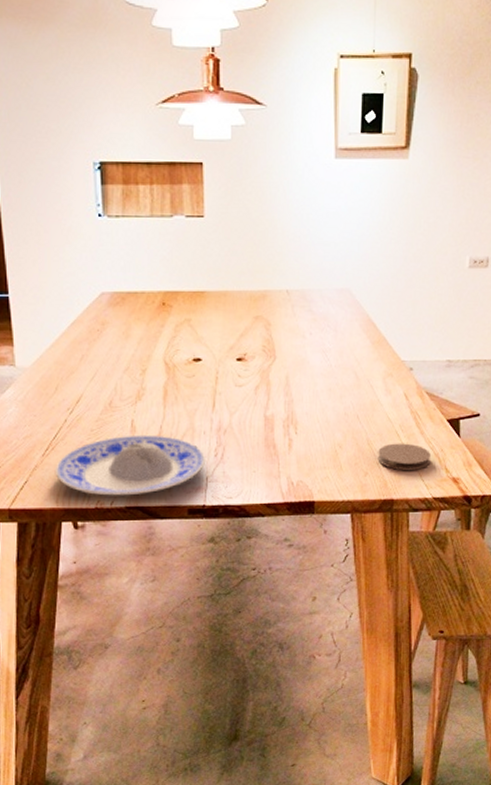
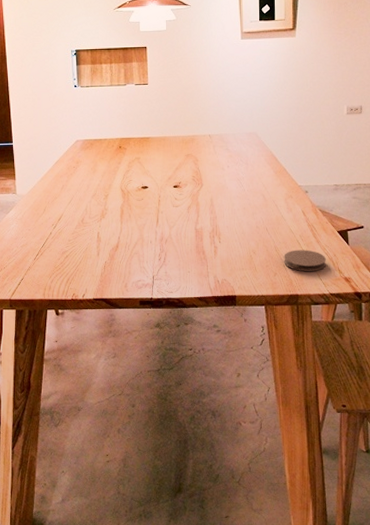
plate: present [54,434,206,496] -> none [42,243,153,290]

